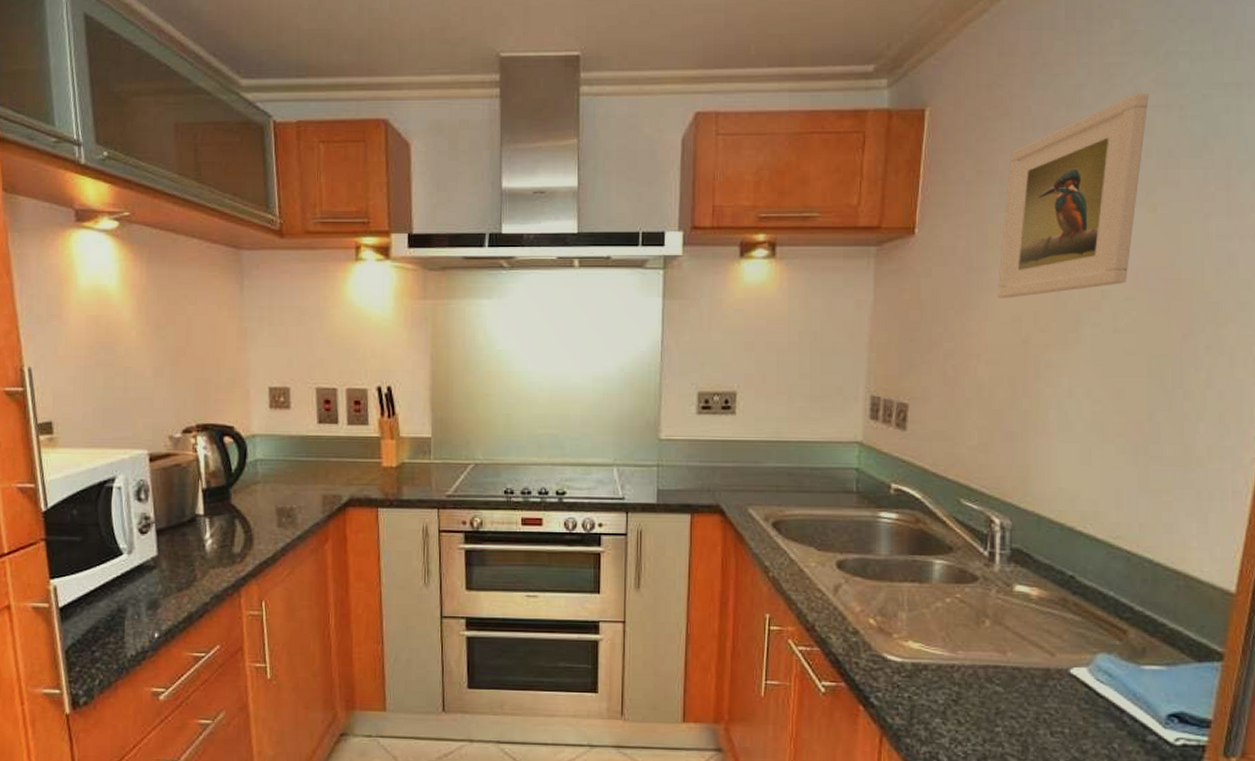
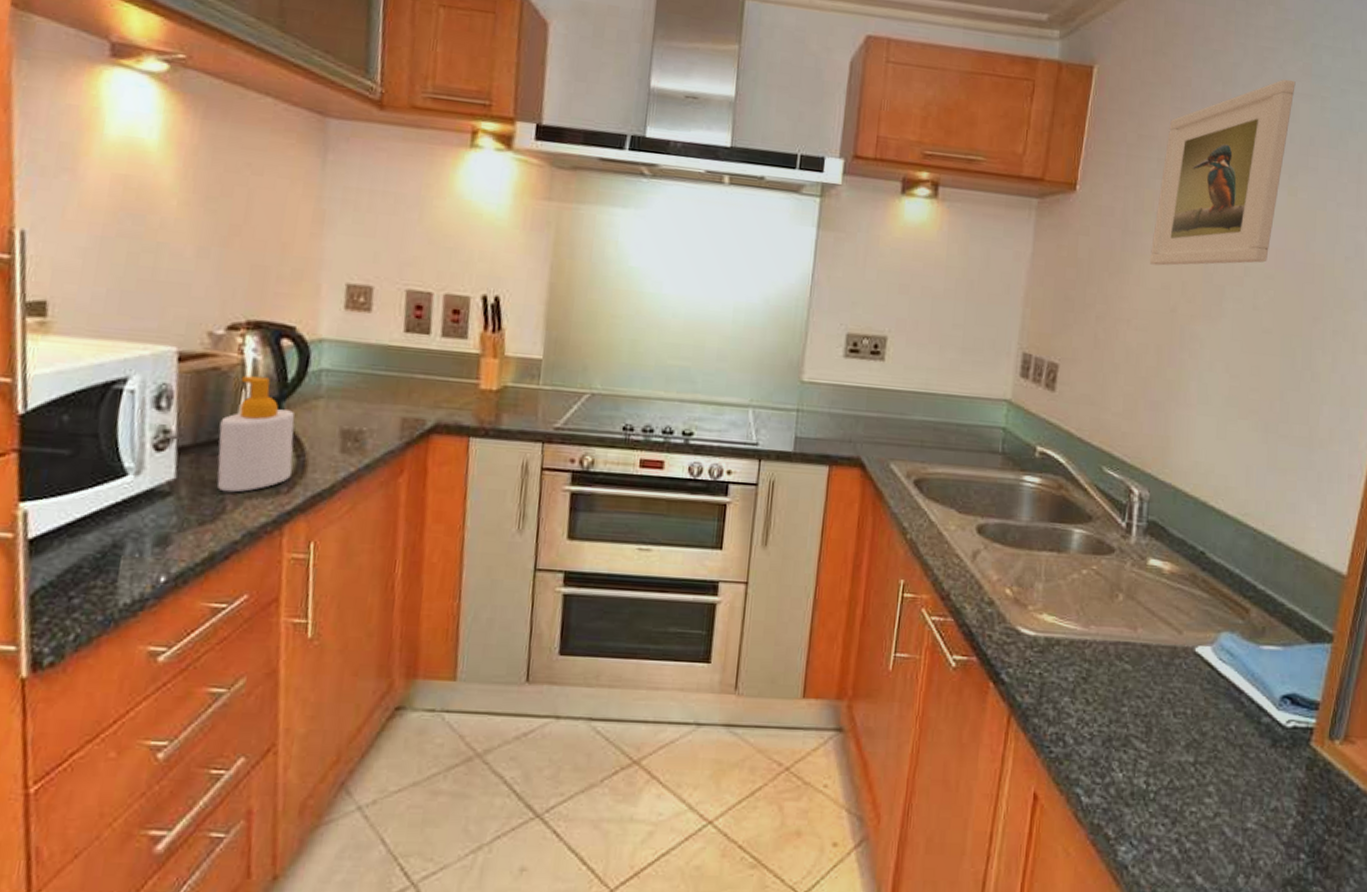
soap bottle: none [185,469,242,564] -> present [217,376,295,493]

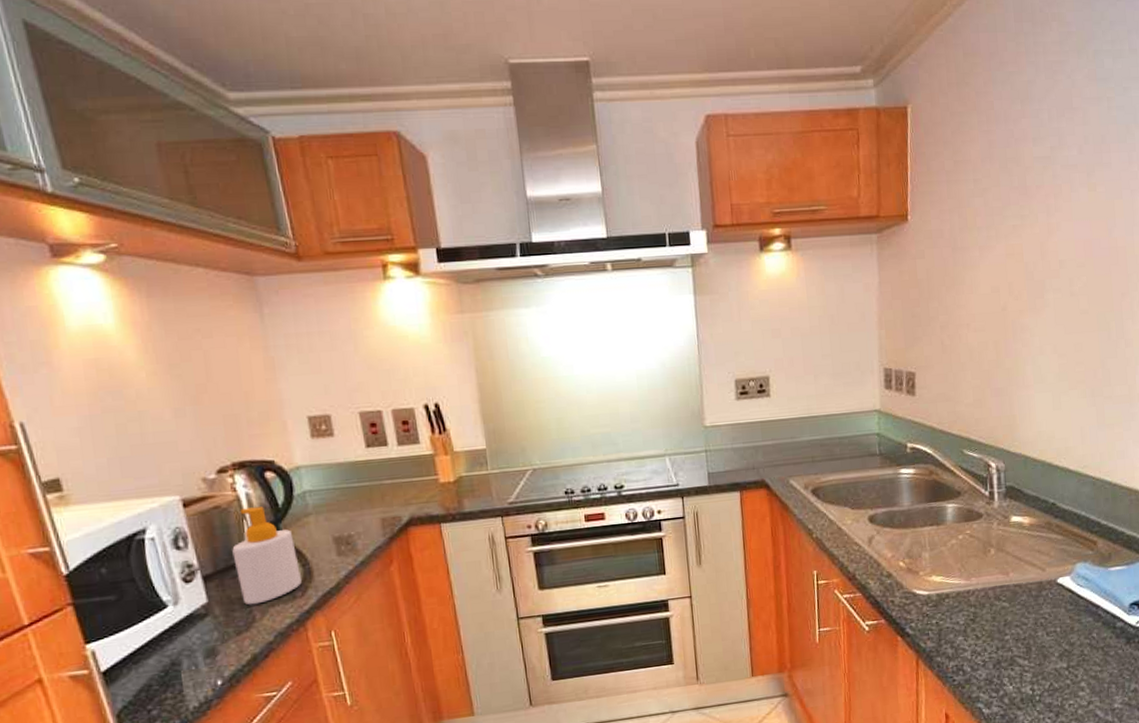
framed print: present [1149,79,1296,266] -> none [978,87,1084,273]

